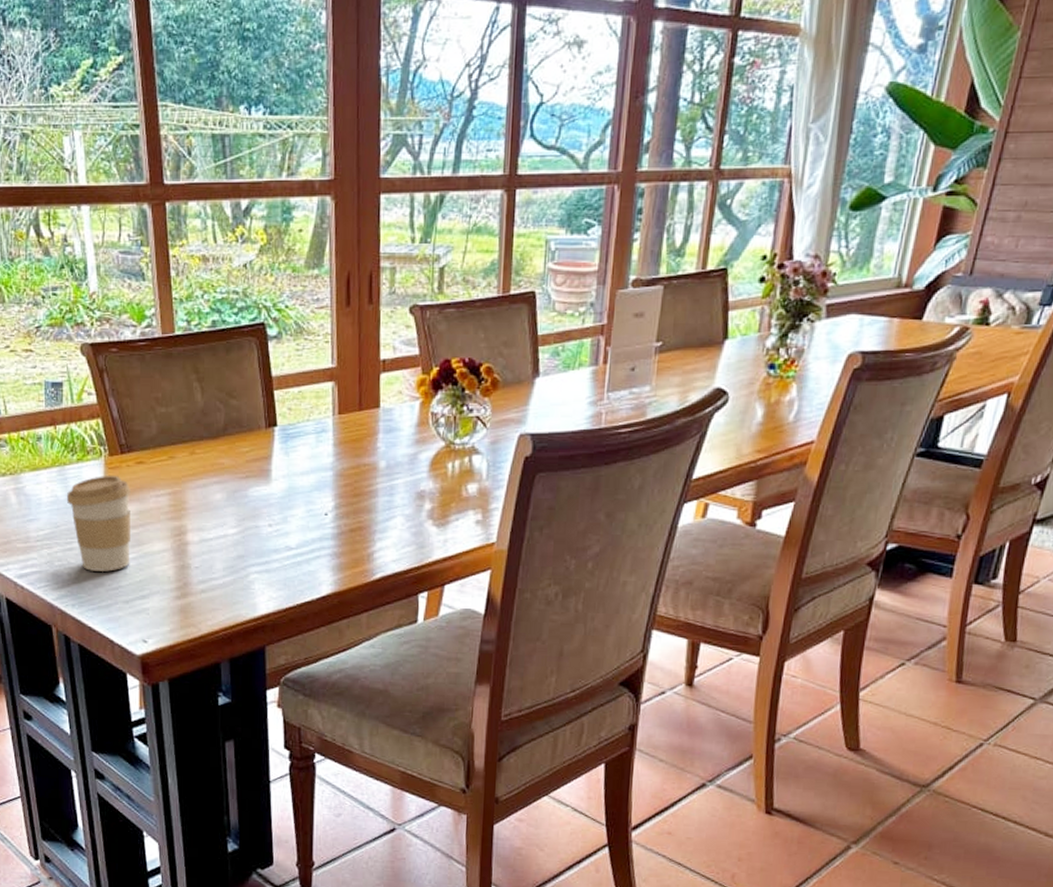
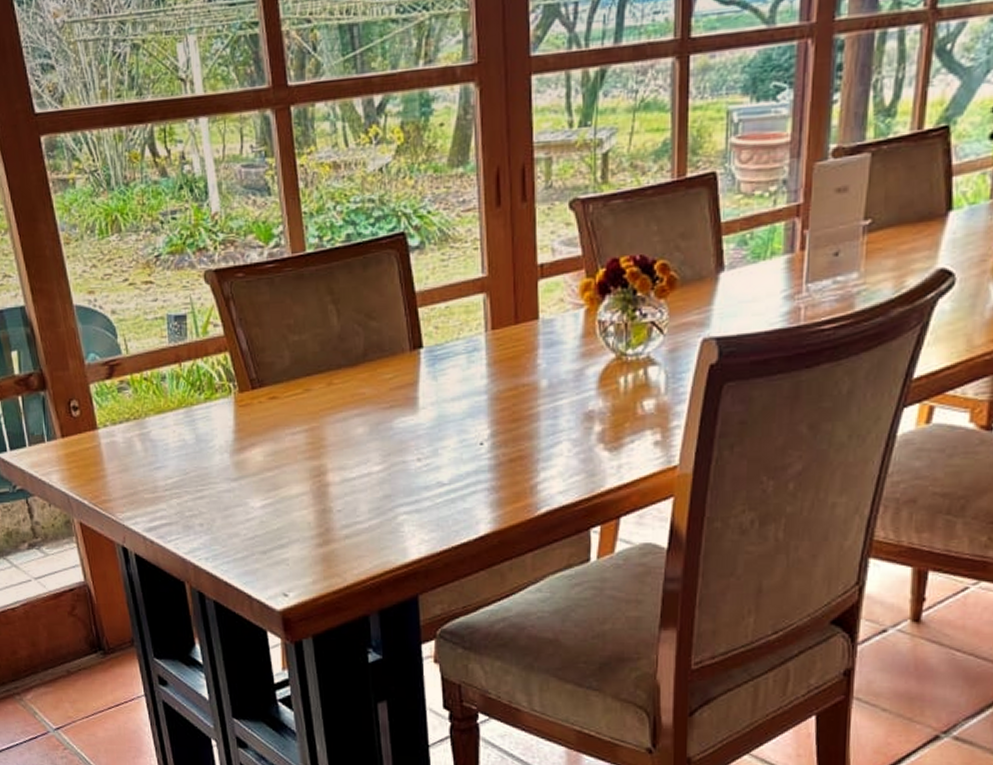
coffee cup: present [67,476,130,572] -> none [196,414,266,520]

